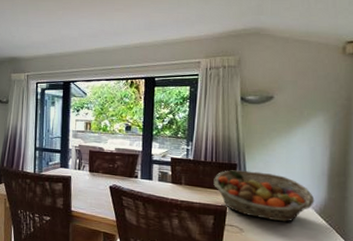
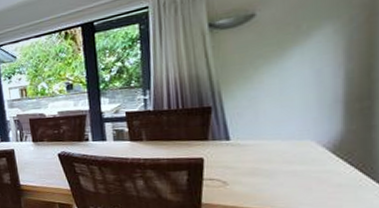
fruit basket: present [213,170,315,222] -> none [182,111,325,168]

